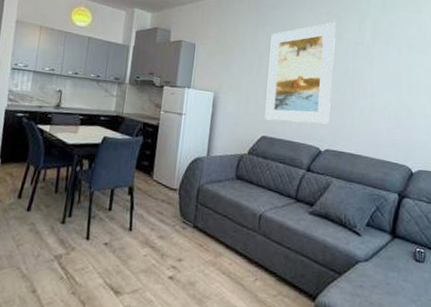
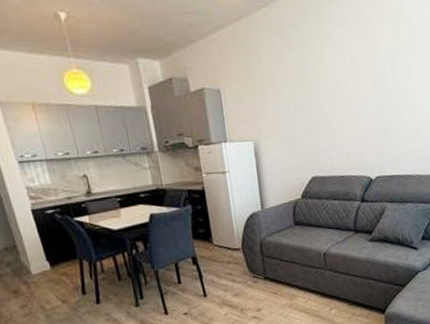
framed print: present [264,22,336,124] -> none [301,32,377,159]

